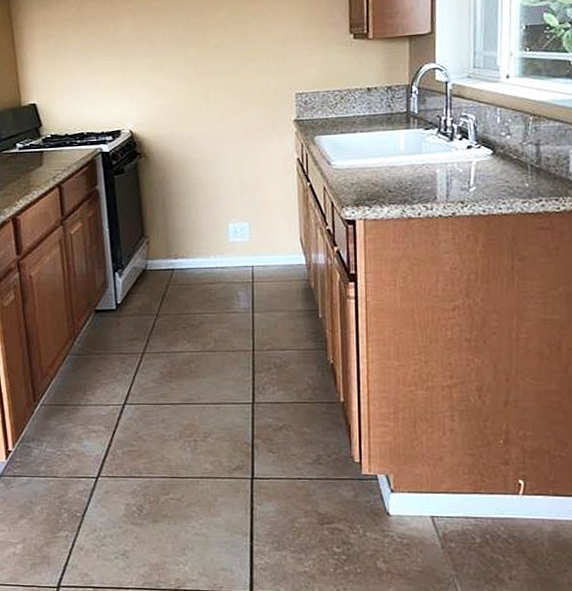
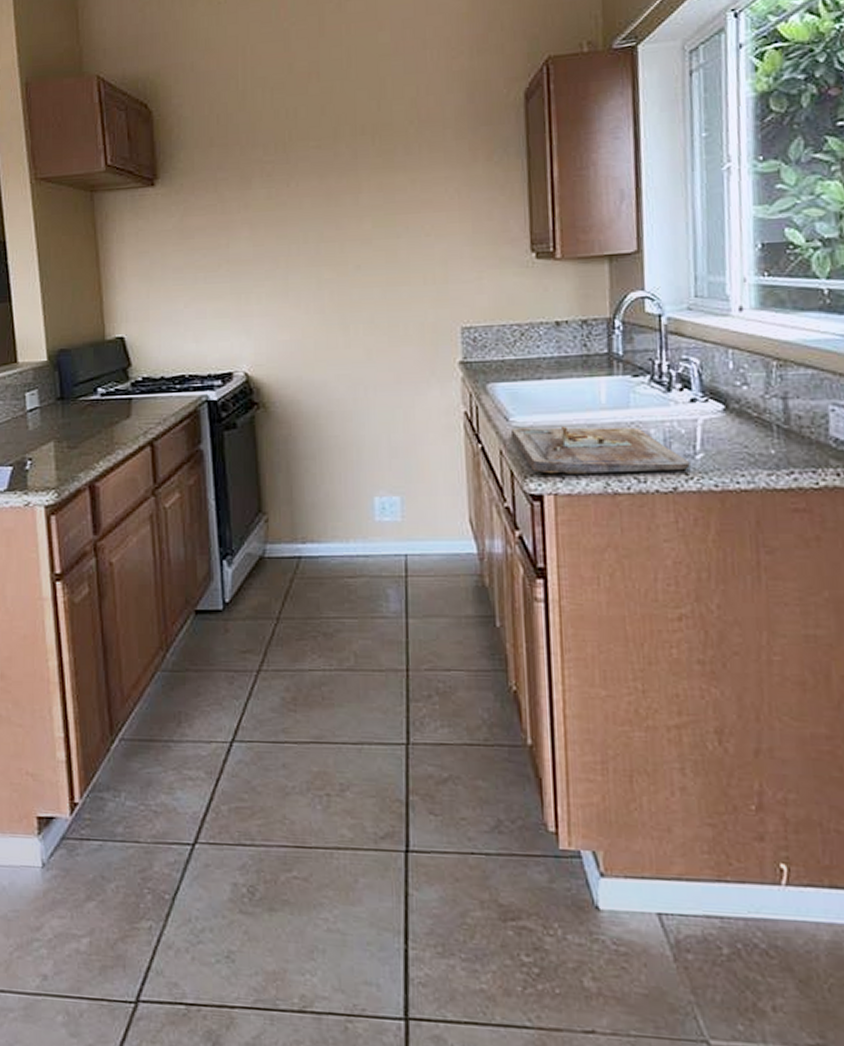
cutting board: none [332,167,465,204] -> present [510,425,690,474]

